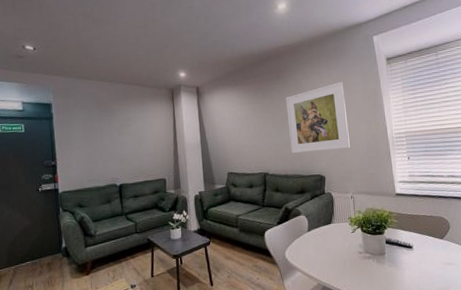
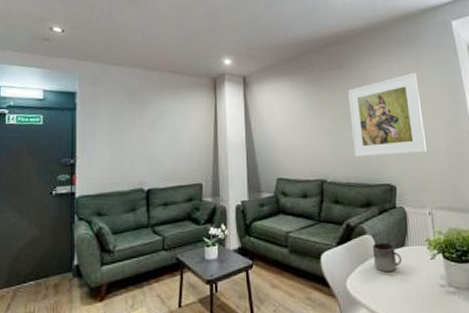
mug: none [305,221,330,244] -> present [372,242,402,272]

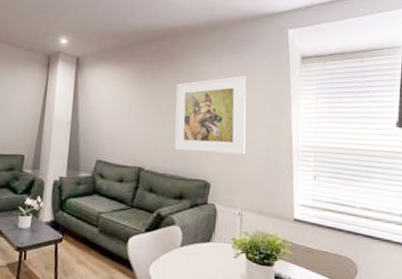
mug: present [372,242,402,272] -> none [178,235,206,264]

